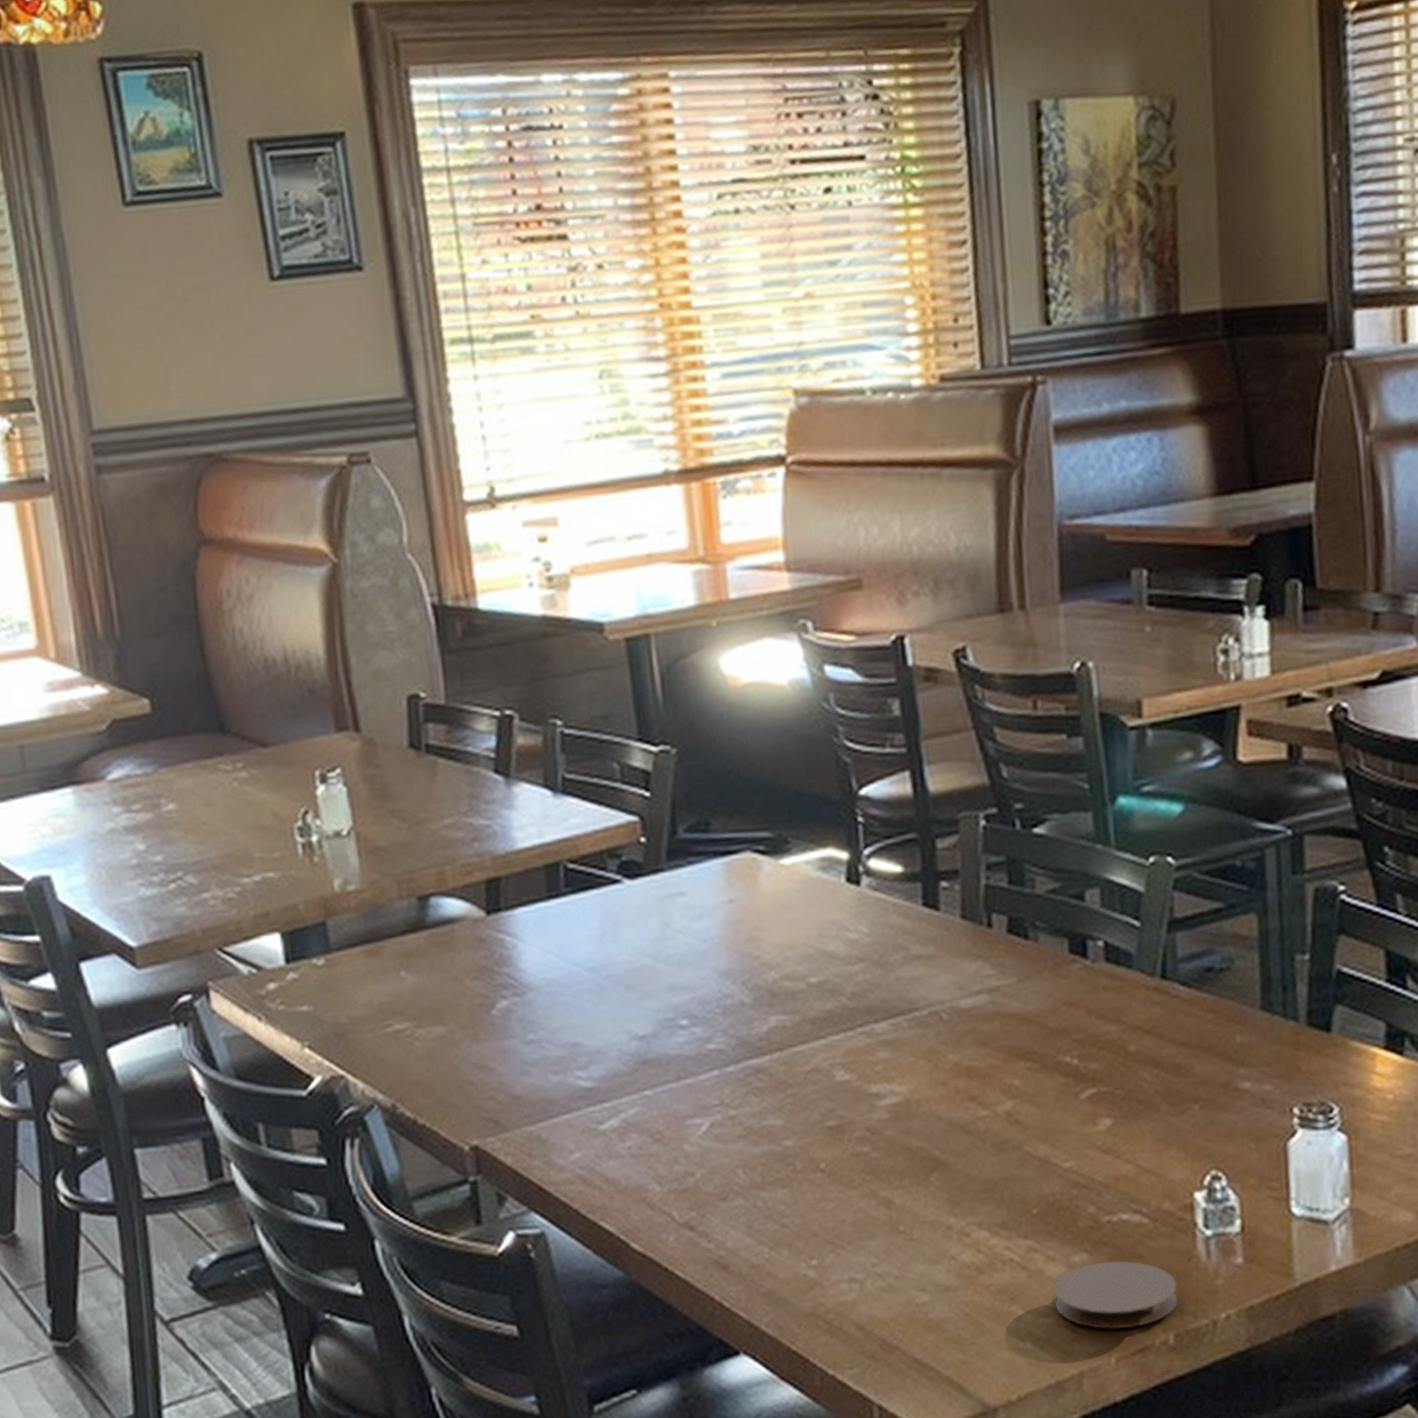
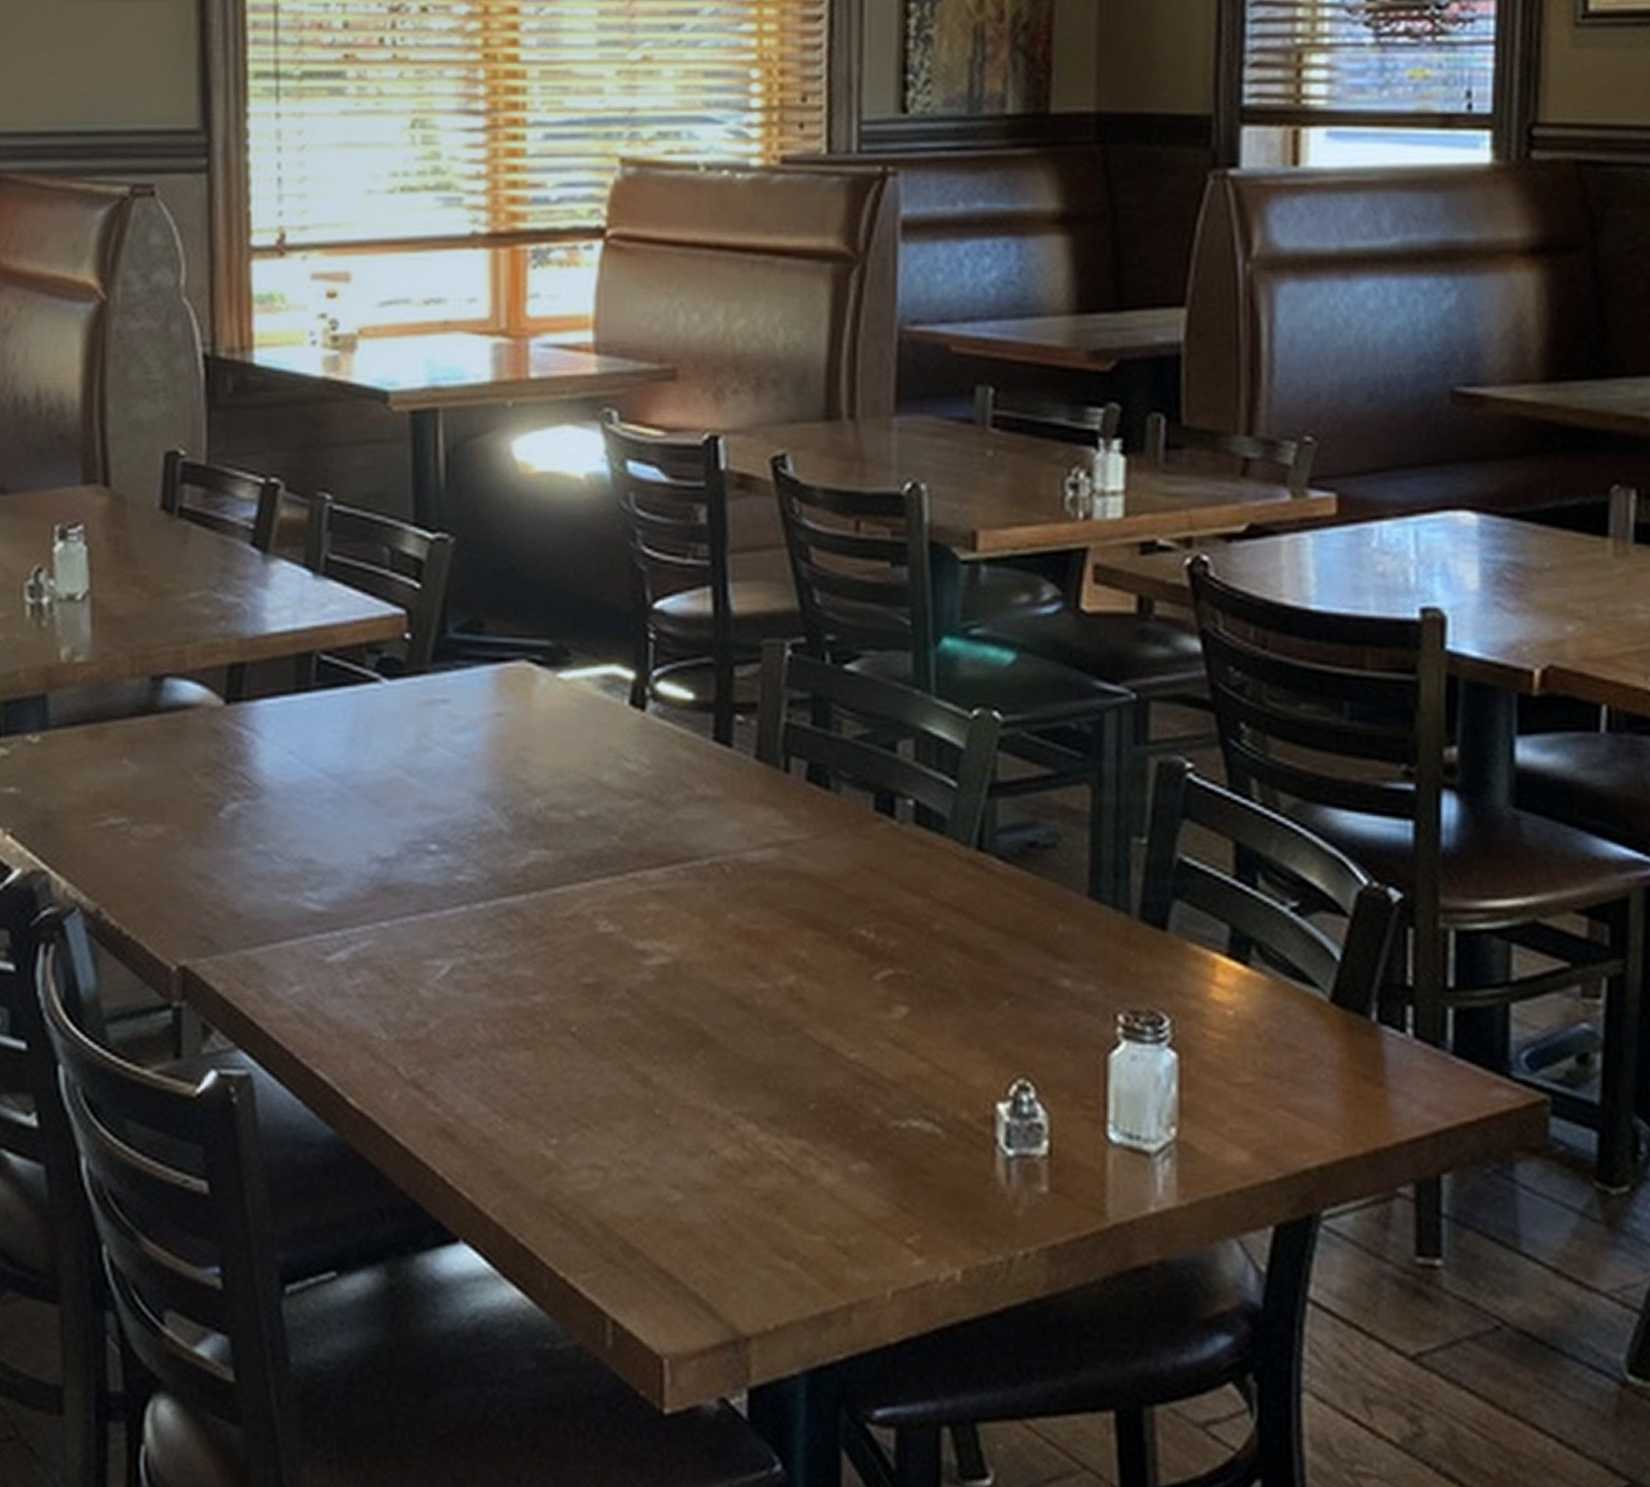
coaster: present [1053,1261,1178,1330] -> none [826,1174,969,1258]

